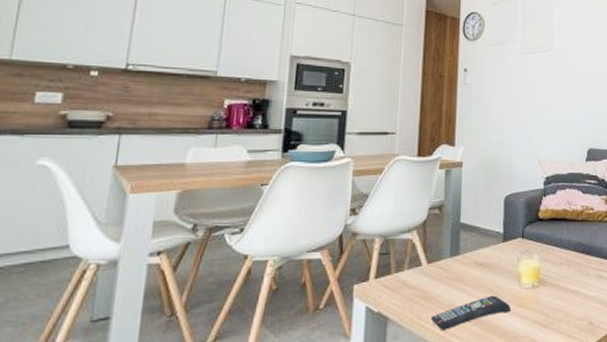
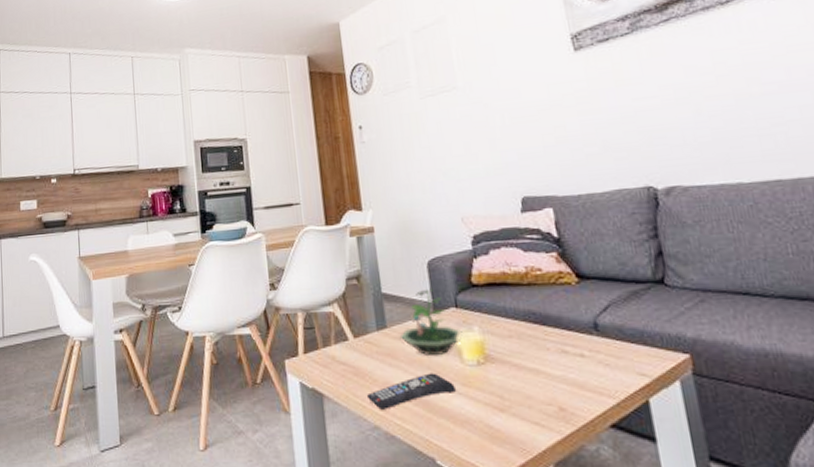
terrarium: none [469,220,524,281] -> present [399,288,463,357]

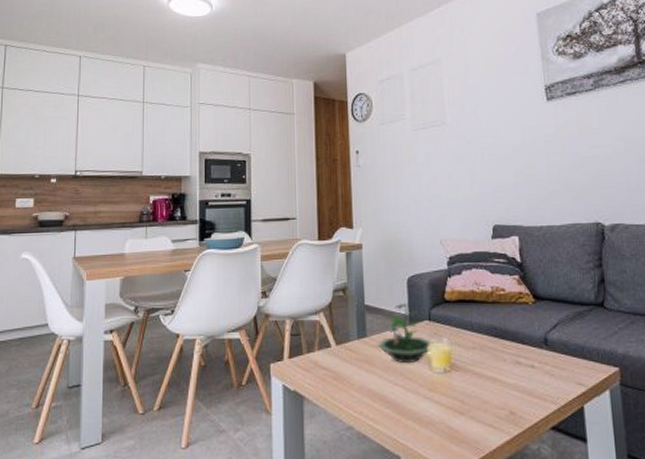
remote control: present [366,373,457,410] -> none [343,379,424,411]

